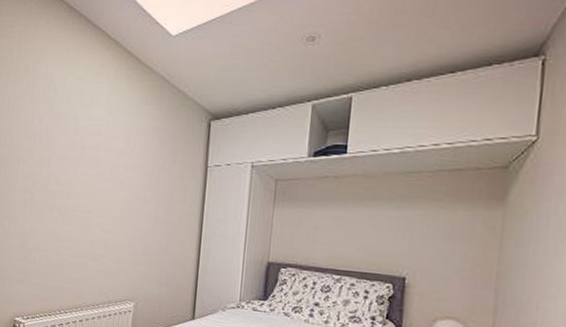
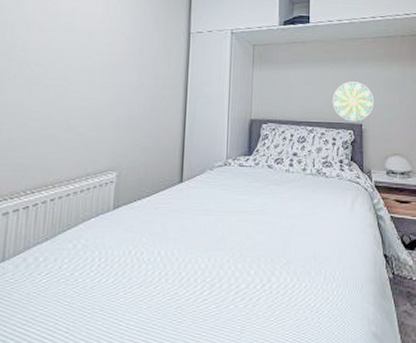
decorative plate: none [368,225,425,274] -> present [332,81,374,122]

